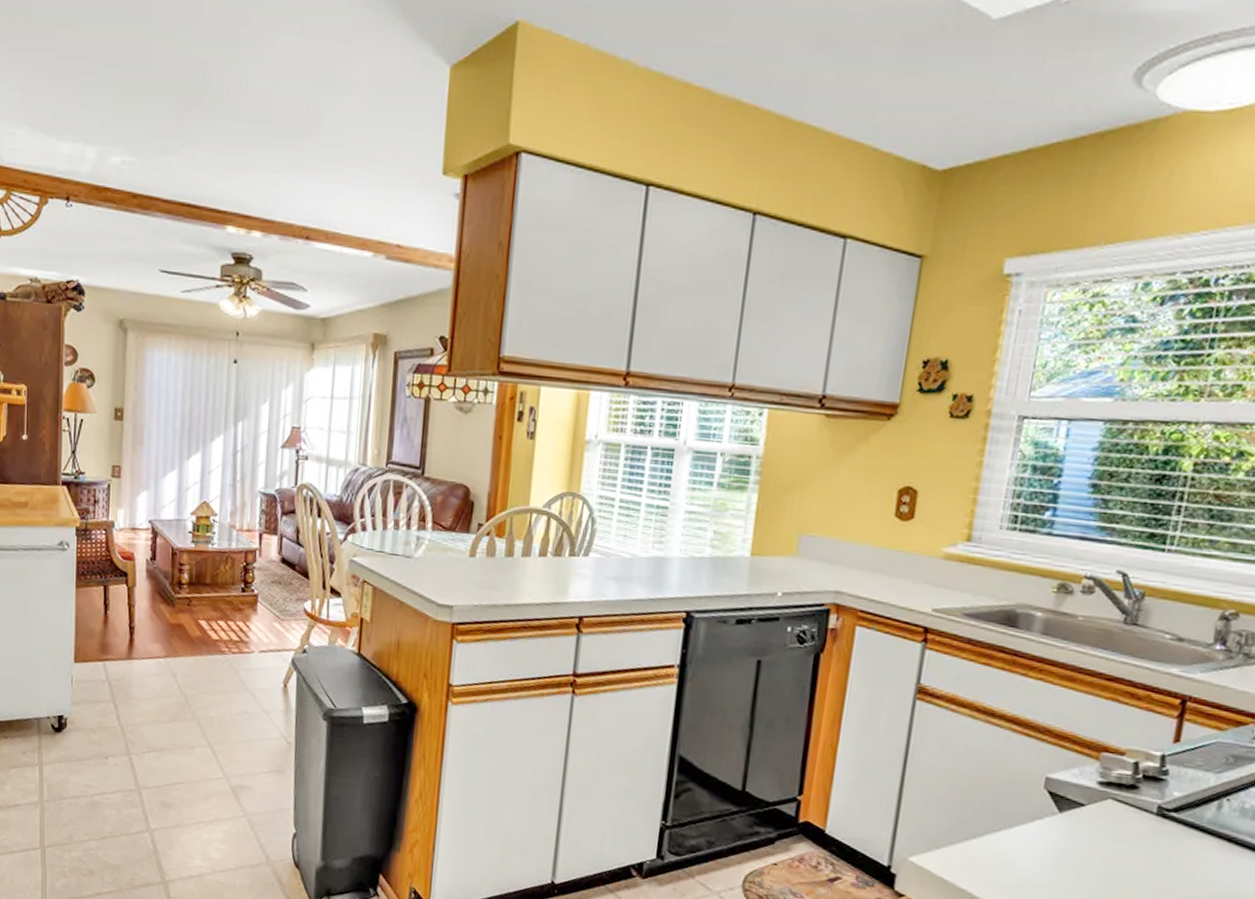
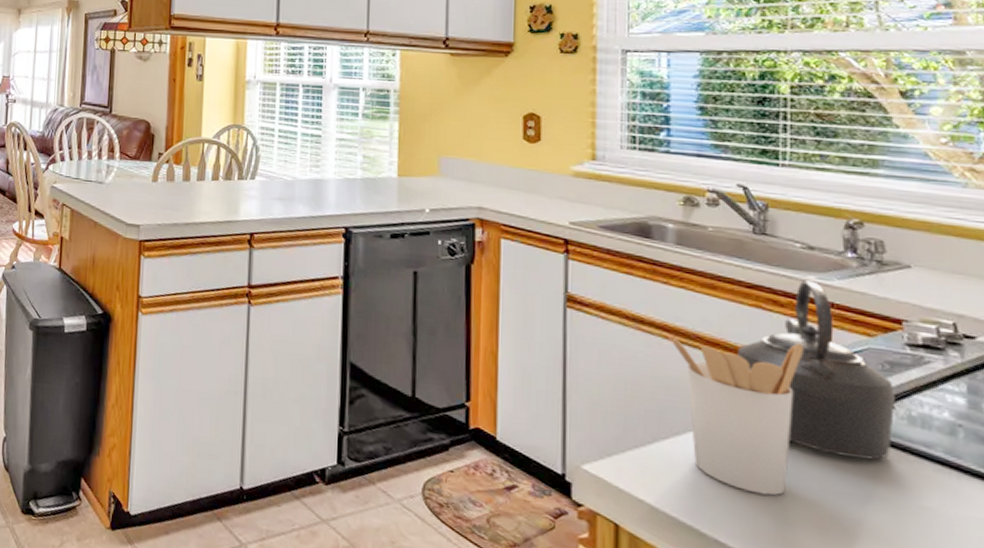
utensil holder: none [1017,729,1152,885] -> present [669,335,803,496]
kettle: none [1084,673,1234,850] -> present [737,280,896,460]

